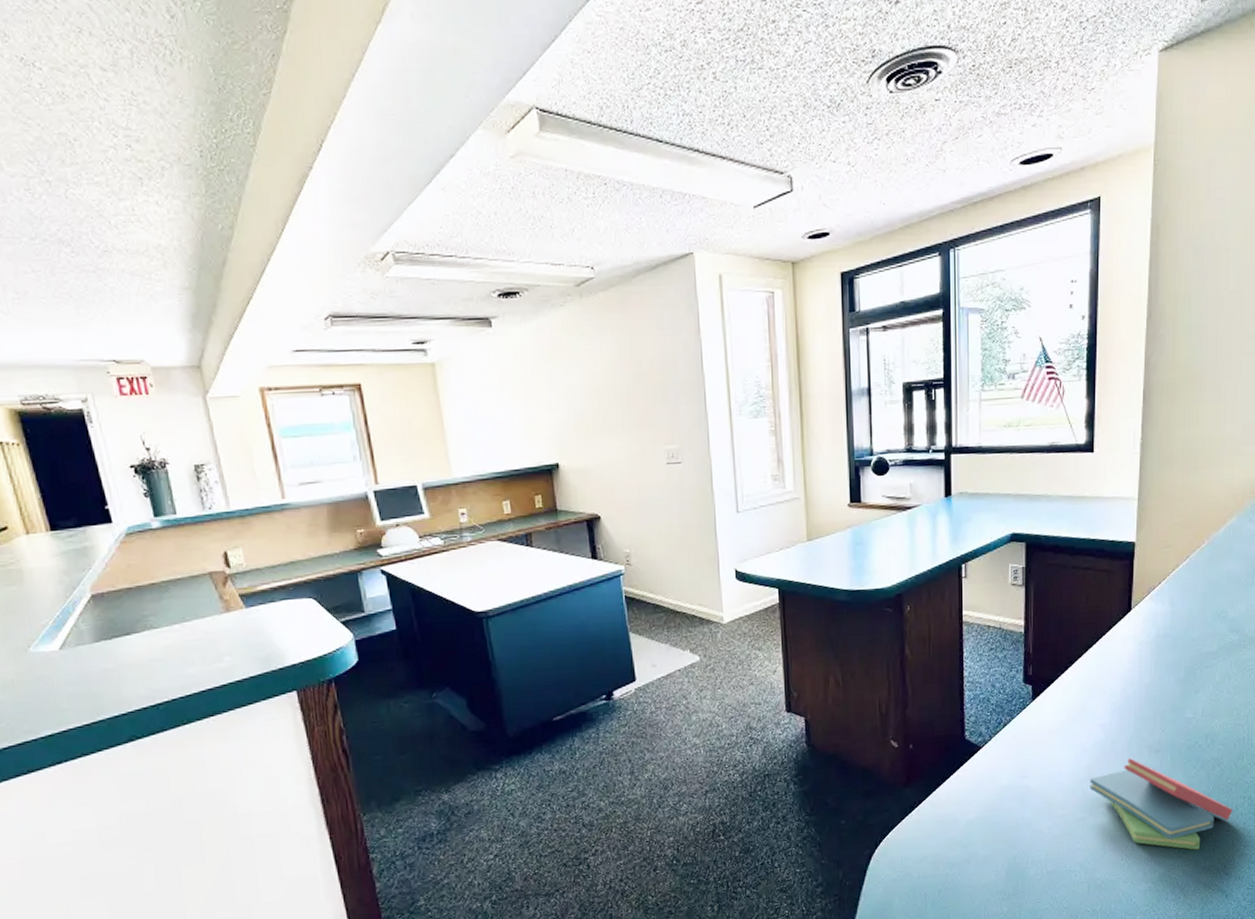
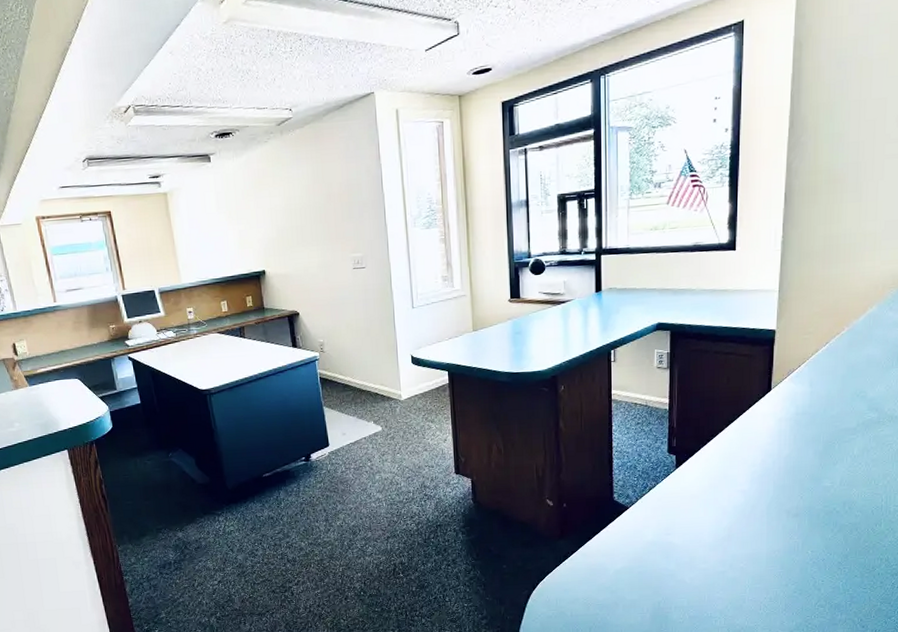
sticky notes: present [1089,757,1233,850] -> none [729,520,870,604]

